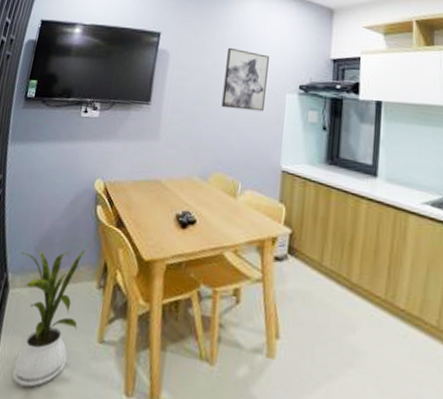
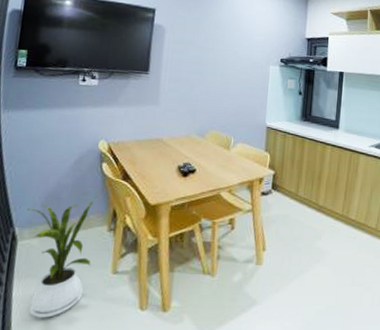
wall art: present [221,47,269,112] -> none [215,25,256,80]

